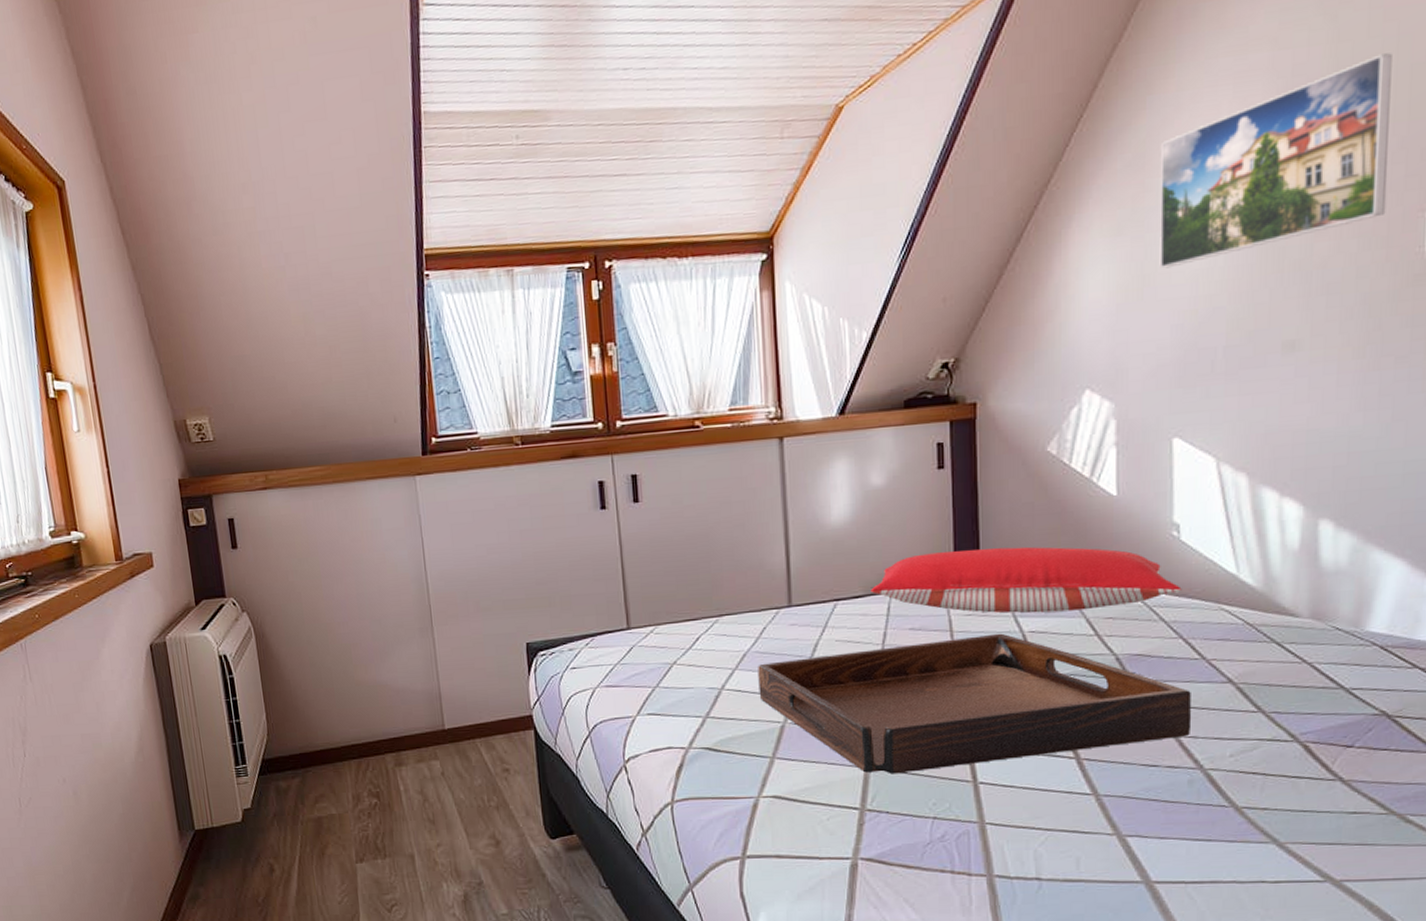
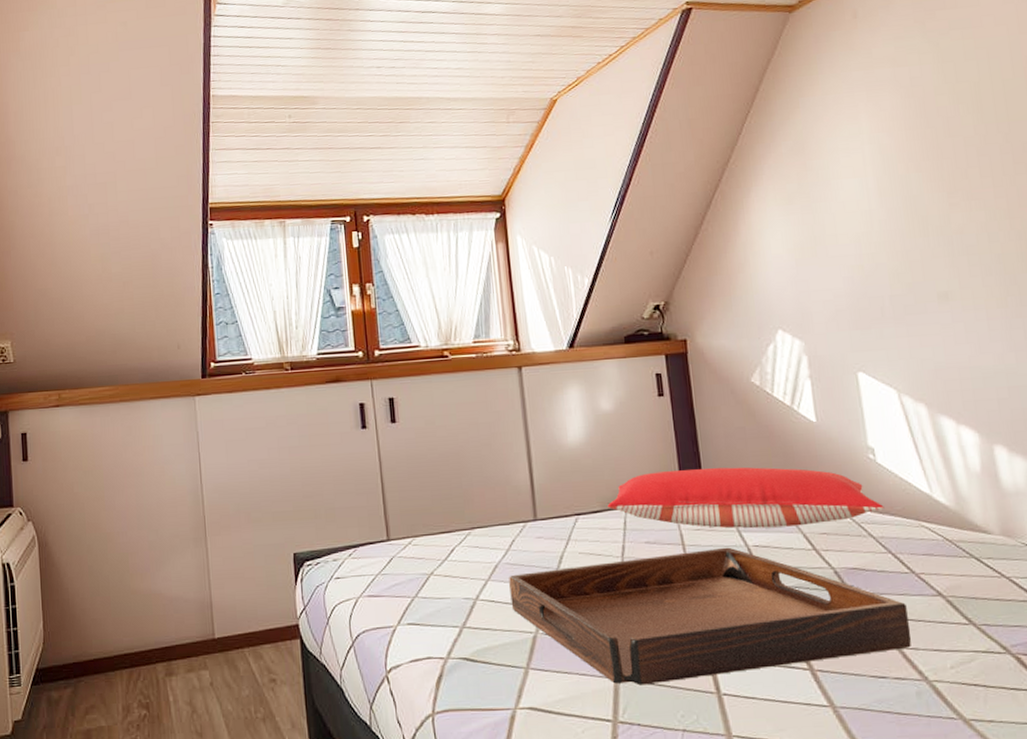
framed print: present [1159,53,1392,269] -> none [816,71,1004,232]

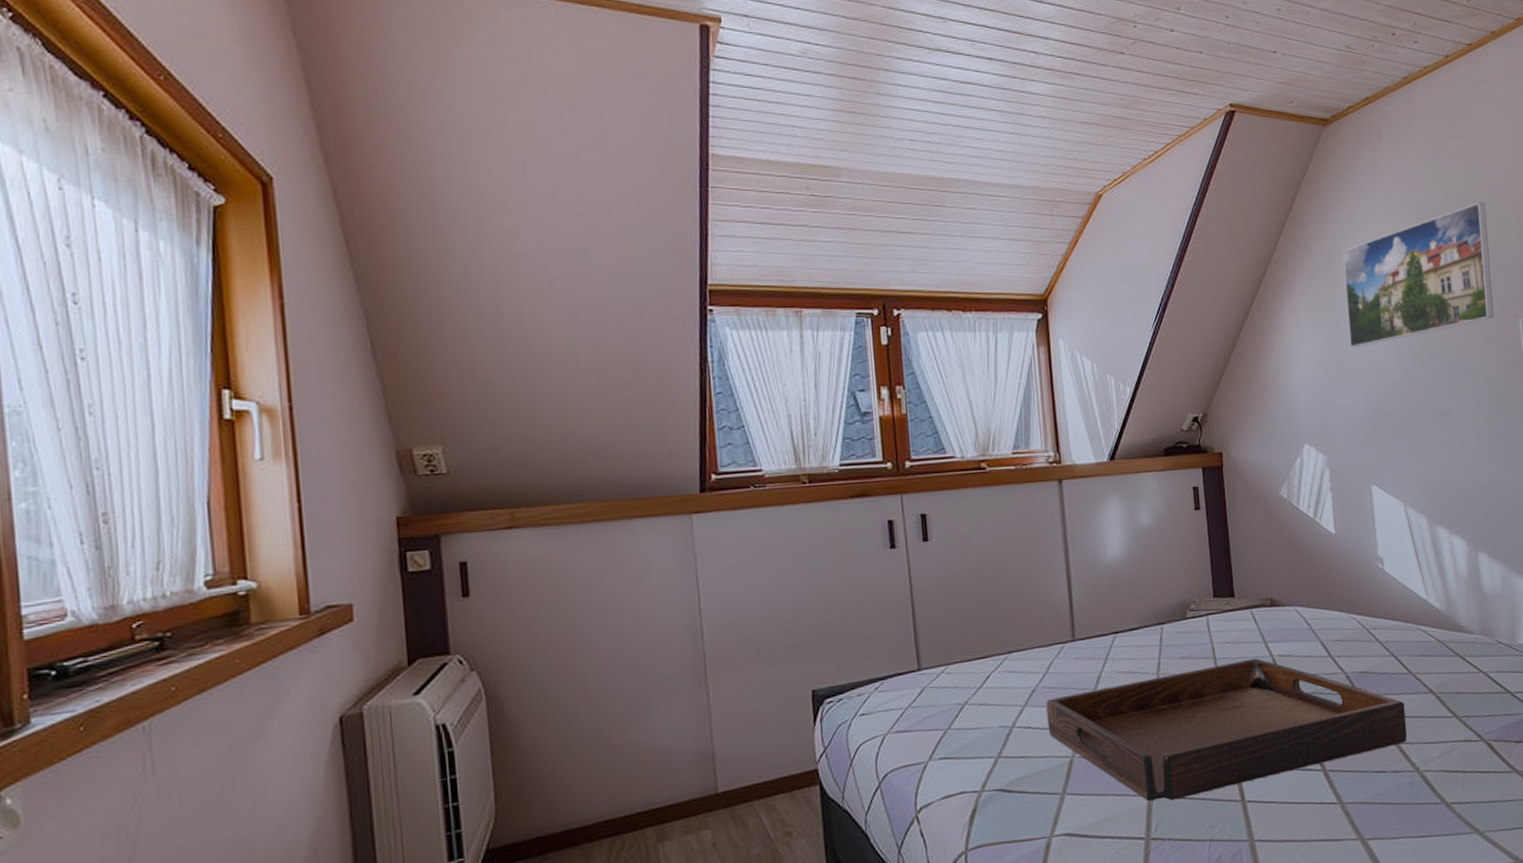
pillow: present [607,467,884,529] -> none [1144,579,1389,640]
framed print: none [816,71,1004,232] -> present [1343,202,1495,348]

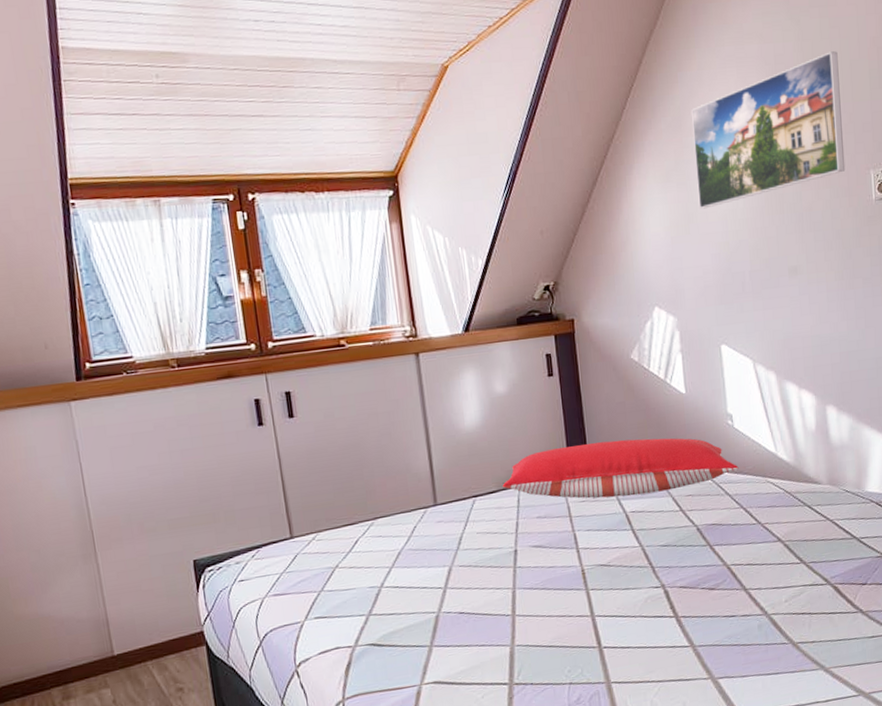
serving tray: present [1046,658,1407,802] -> none [411,515,756,650]
pillow: none [1144,579,1389,640] -> present [502,438,739,499]

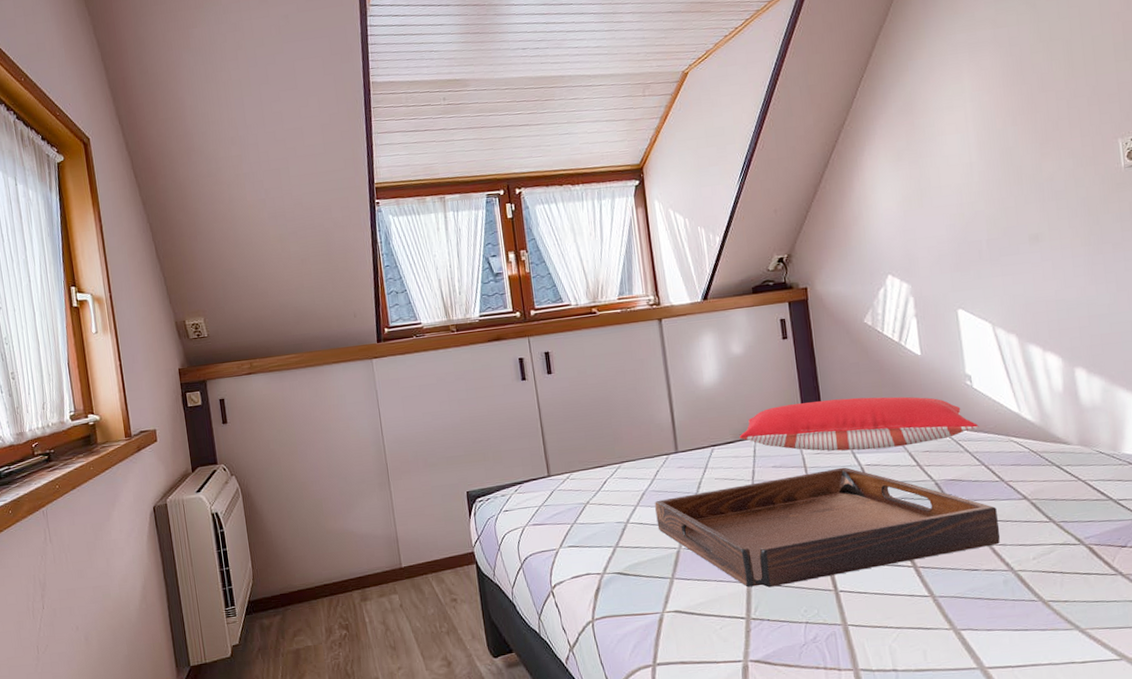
serving tray: none [411,515,756,650] -> present [655,467,1000,588]
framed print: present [691,51,846,209] -> none [923,29,1090,184]

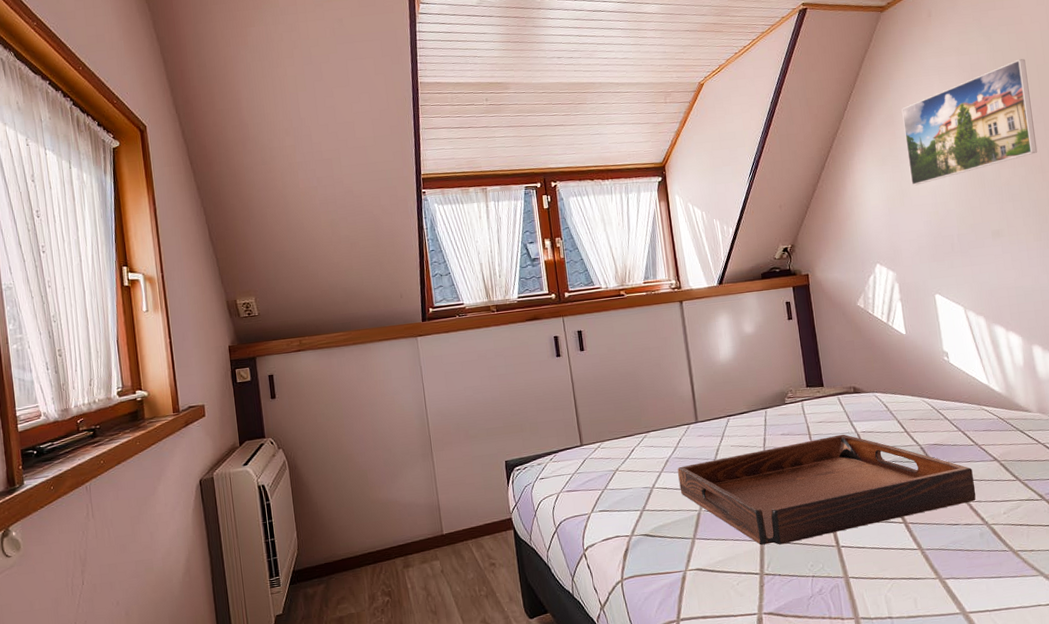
pillow: present [739,396,979,451] -> none [752,371,956,420]
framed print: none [923,29,1090,184] -> present [902,59,1038,186]

